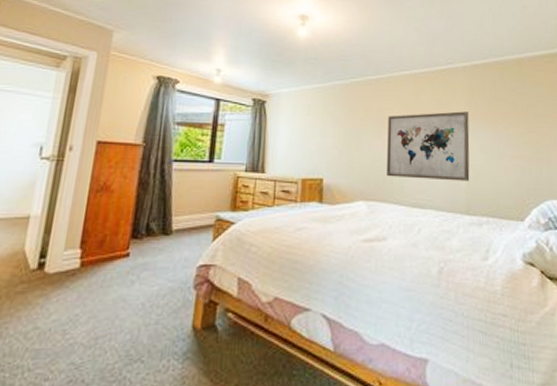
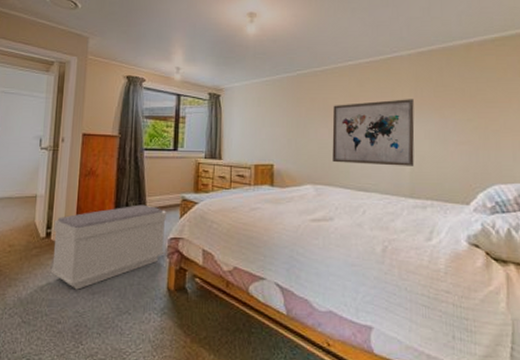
bench: none [40,226,196,335] -> present [50,204,166,290]

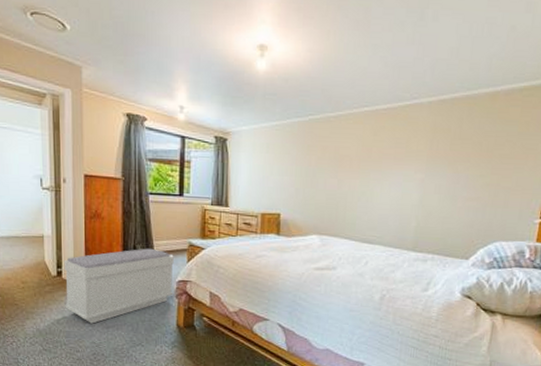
wall art: present [332,99,415,166] -> none [339,151,428,221]

